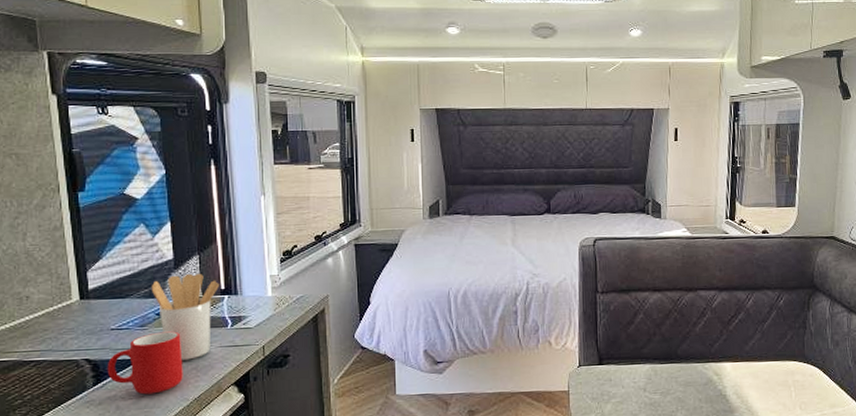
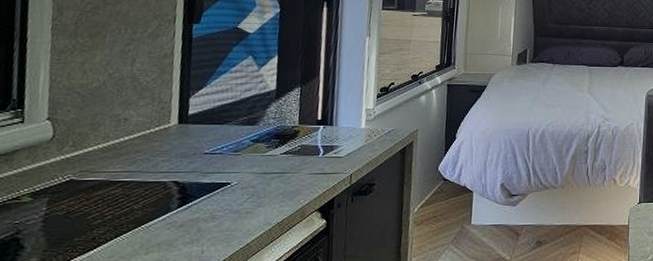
cup: present [107,331,183,395] -> none [194,157,273,218]
utensil holder: present [151,273,219,360] -> none [250,104,316,185]

